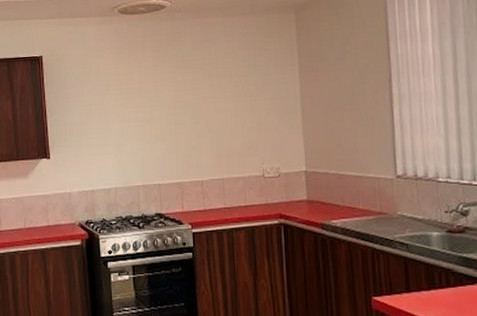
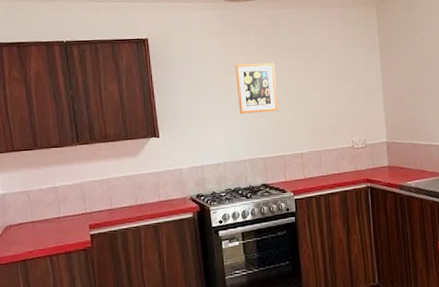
picture frame: none [130,79,177,136] -> present [235,62,279,114]

